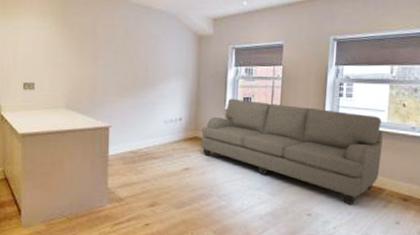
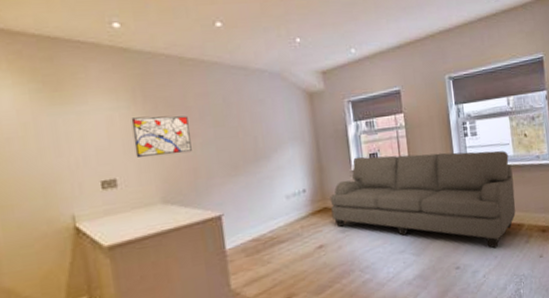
wall art: none [51,37,95,71] -> present [131,115,192,157]

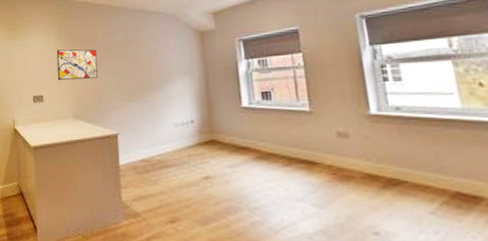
sofa: present [330,150,516,249] -> none [218,94,468,221]

